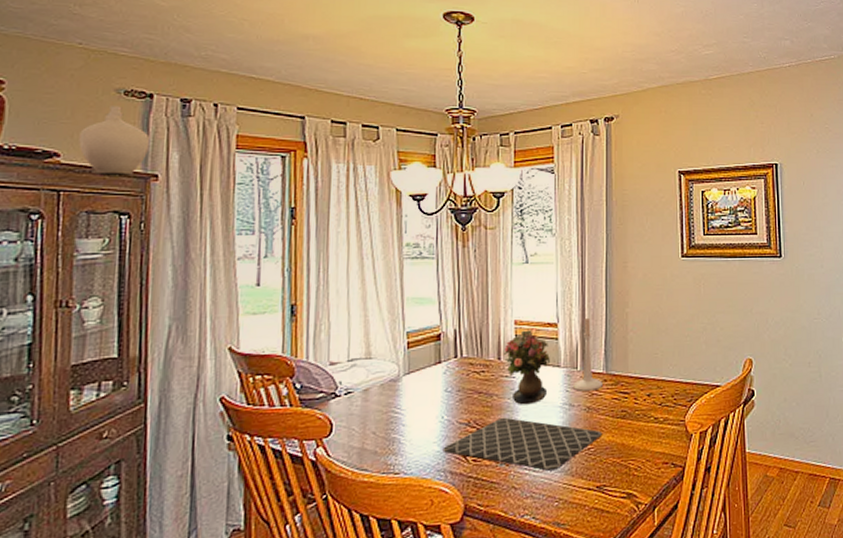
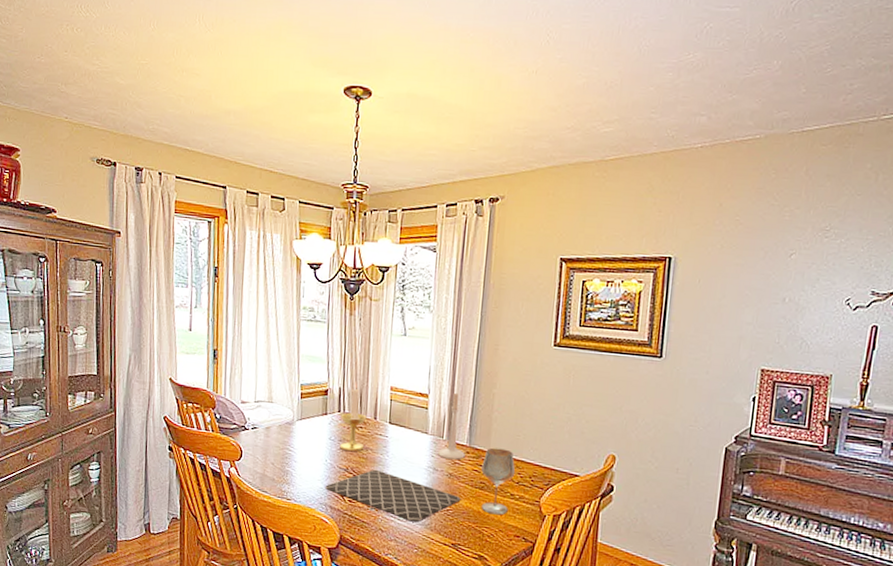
ceramic jug: present [78,106,150,176] -> none [68,172,115,232]
candlestick: none [458,320,489,402] -> present [339,381,367,452]
bouquet: present [503,328,550,405] -> none [379,395,419,463]
wine glass: none [621,370,657,444] -> present [481,448,516,515]

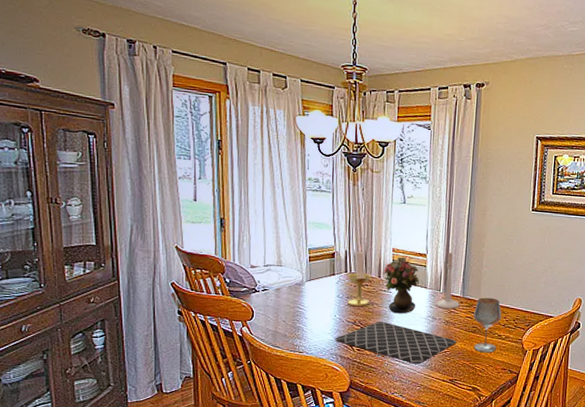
bouquet: none [379,395,419,463] -> present [382,256,419,314]

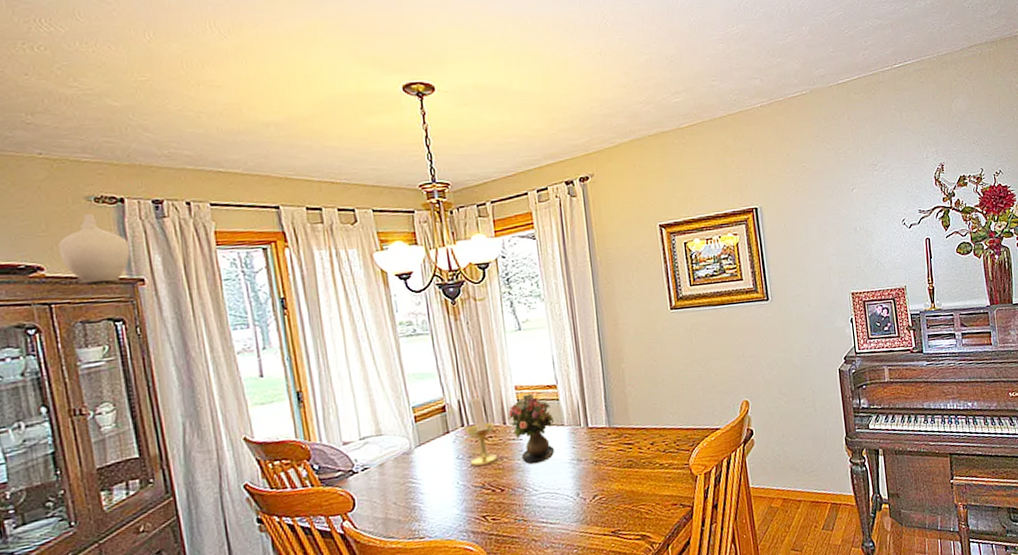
ceramic jug: none [52,42,106,103] -> present [58,214,131,285]
placemat: present [335,321,457,364] -> none [462,477,612,522]
candlestick: present [435,252,460,309] -> none [577,376,607,447]
wine glass: present [473,297,502,353] -> none [625,420,660,490]

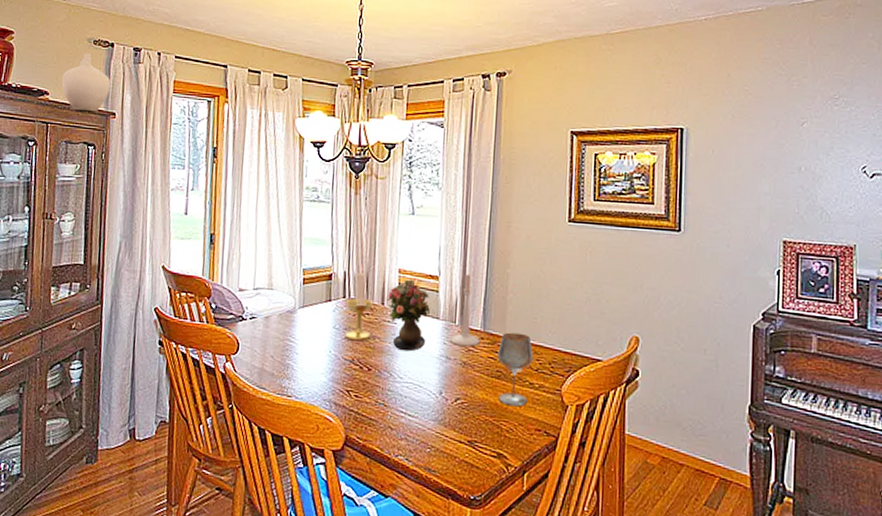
candlestick: none [577,376,607,447] -> present [449,273,480,347]
wine glass: none [625,420,660,490] -> present [497,332,534,407]

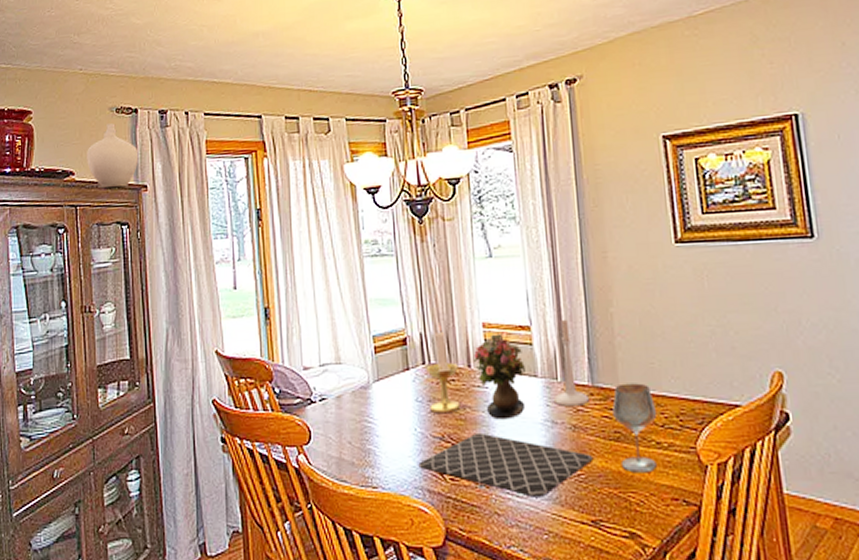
placemat: none [329,360,477,418] -> present [418,432,594,497]

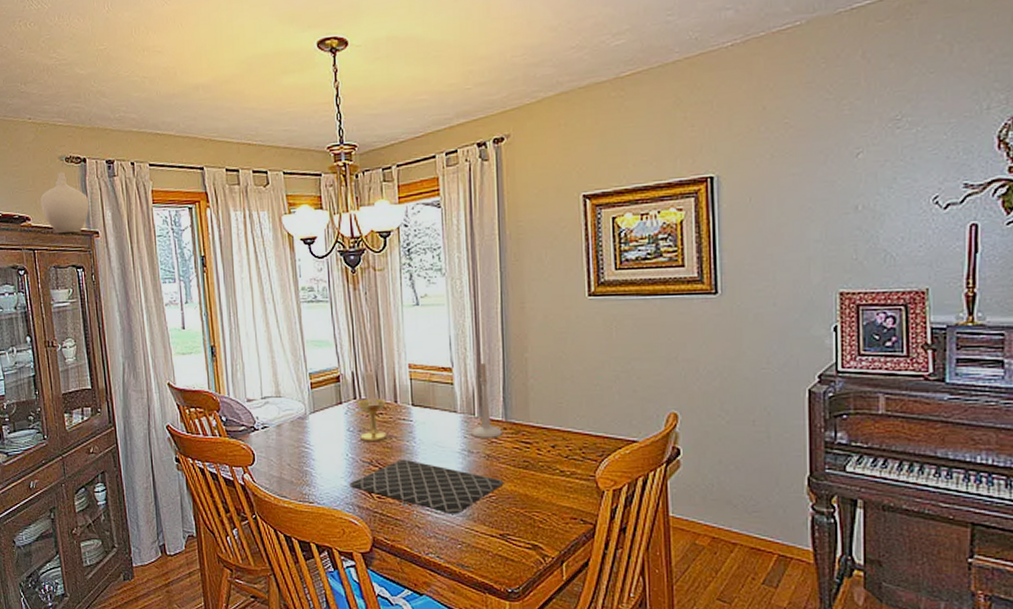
bouquet: present [473,332,526,420] -> none [399,372,446,448]
wine glass: present [612,383,658,473] -> none [523,420,563,496]

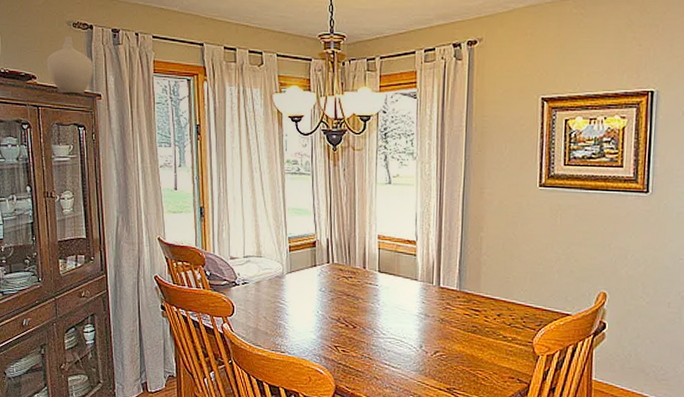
placemat: present [349,459,504,514] -> none [318,318,454,369]
candlestick: present [357,363,388,442] -> none [330,232,356,302]
candlestick: present [470,362,502,438] -> none [427,238,456,305]

